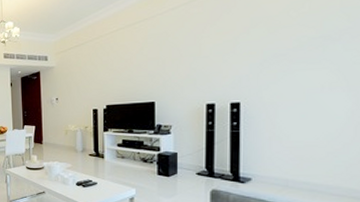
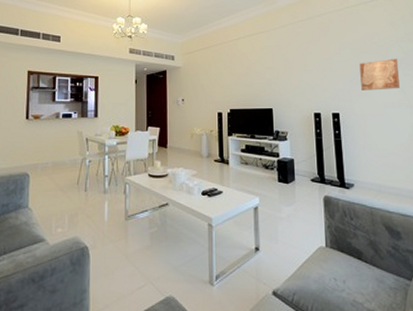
wall art: none [275,29,339,74] -> present [359,58,400,90]

